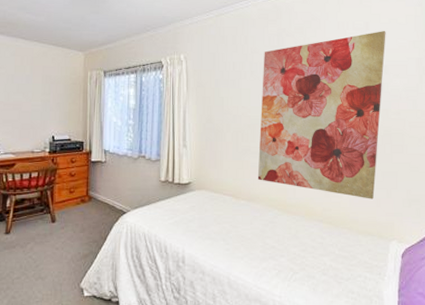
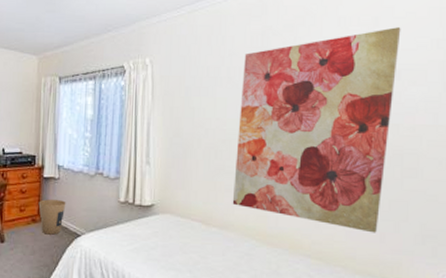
trash can: none [87,181,113,213] -> present [38,199,66,235]

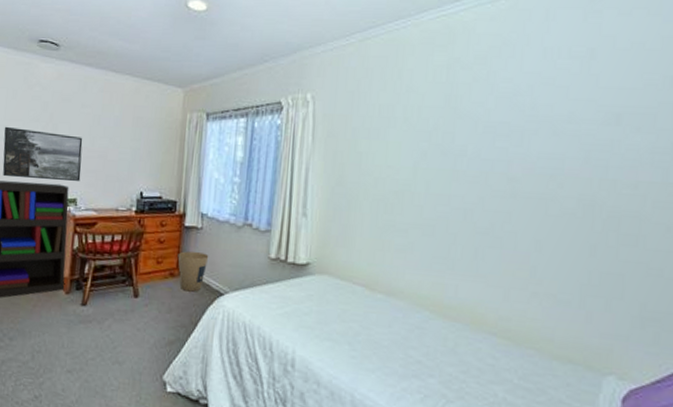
wall art: present [232,27,401,233] -> none [403,61,624,312]

